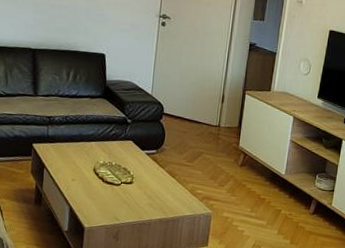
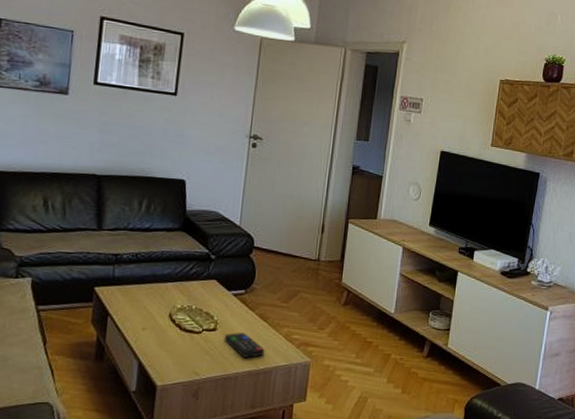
remote control: none [139,186,173,208] -> present [224,333,265,358]

